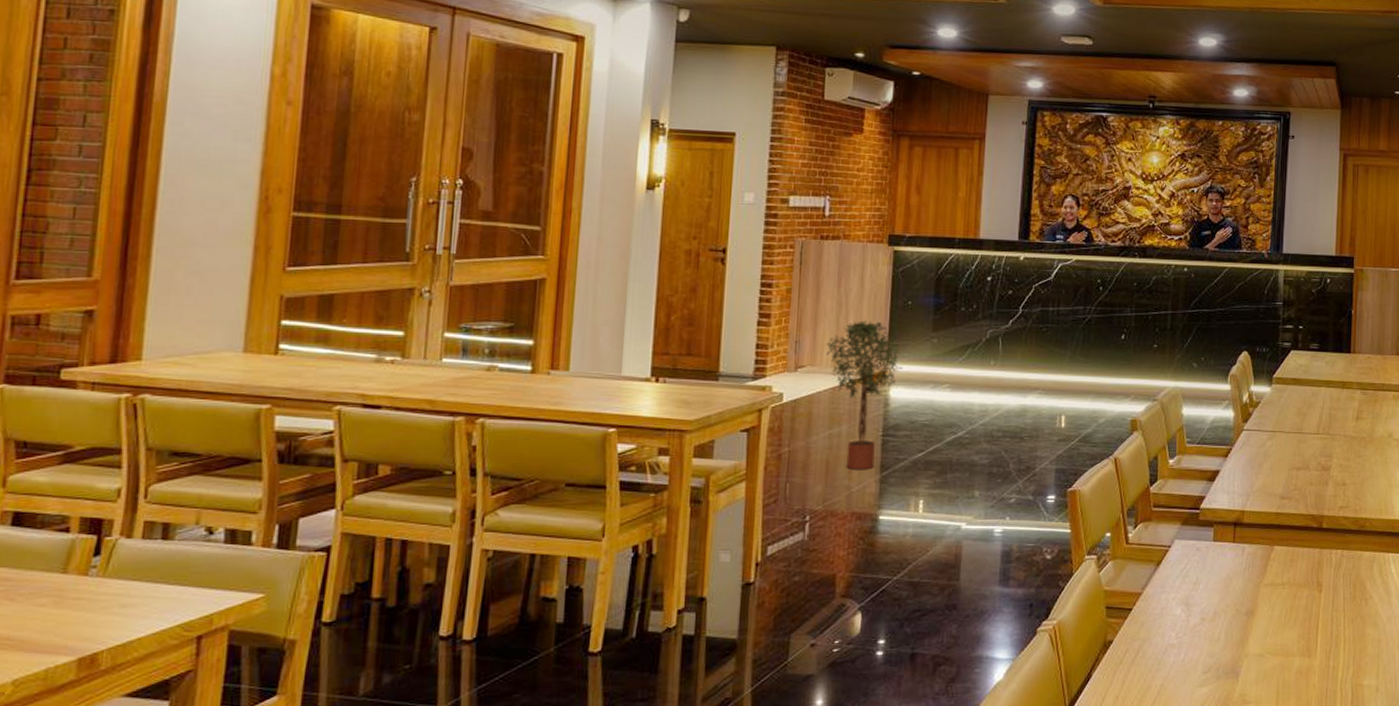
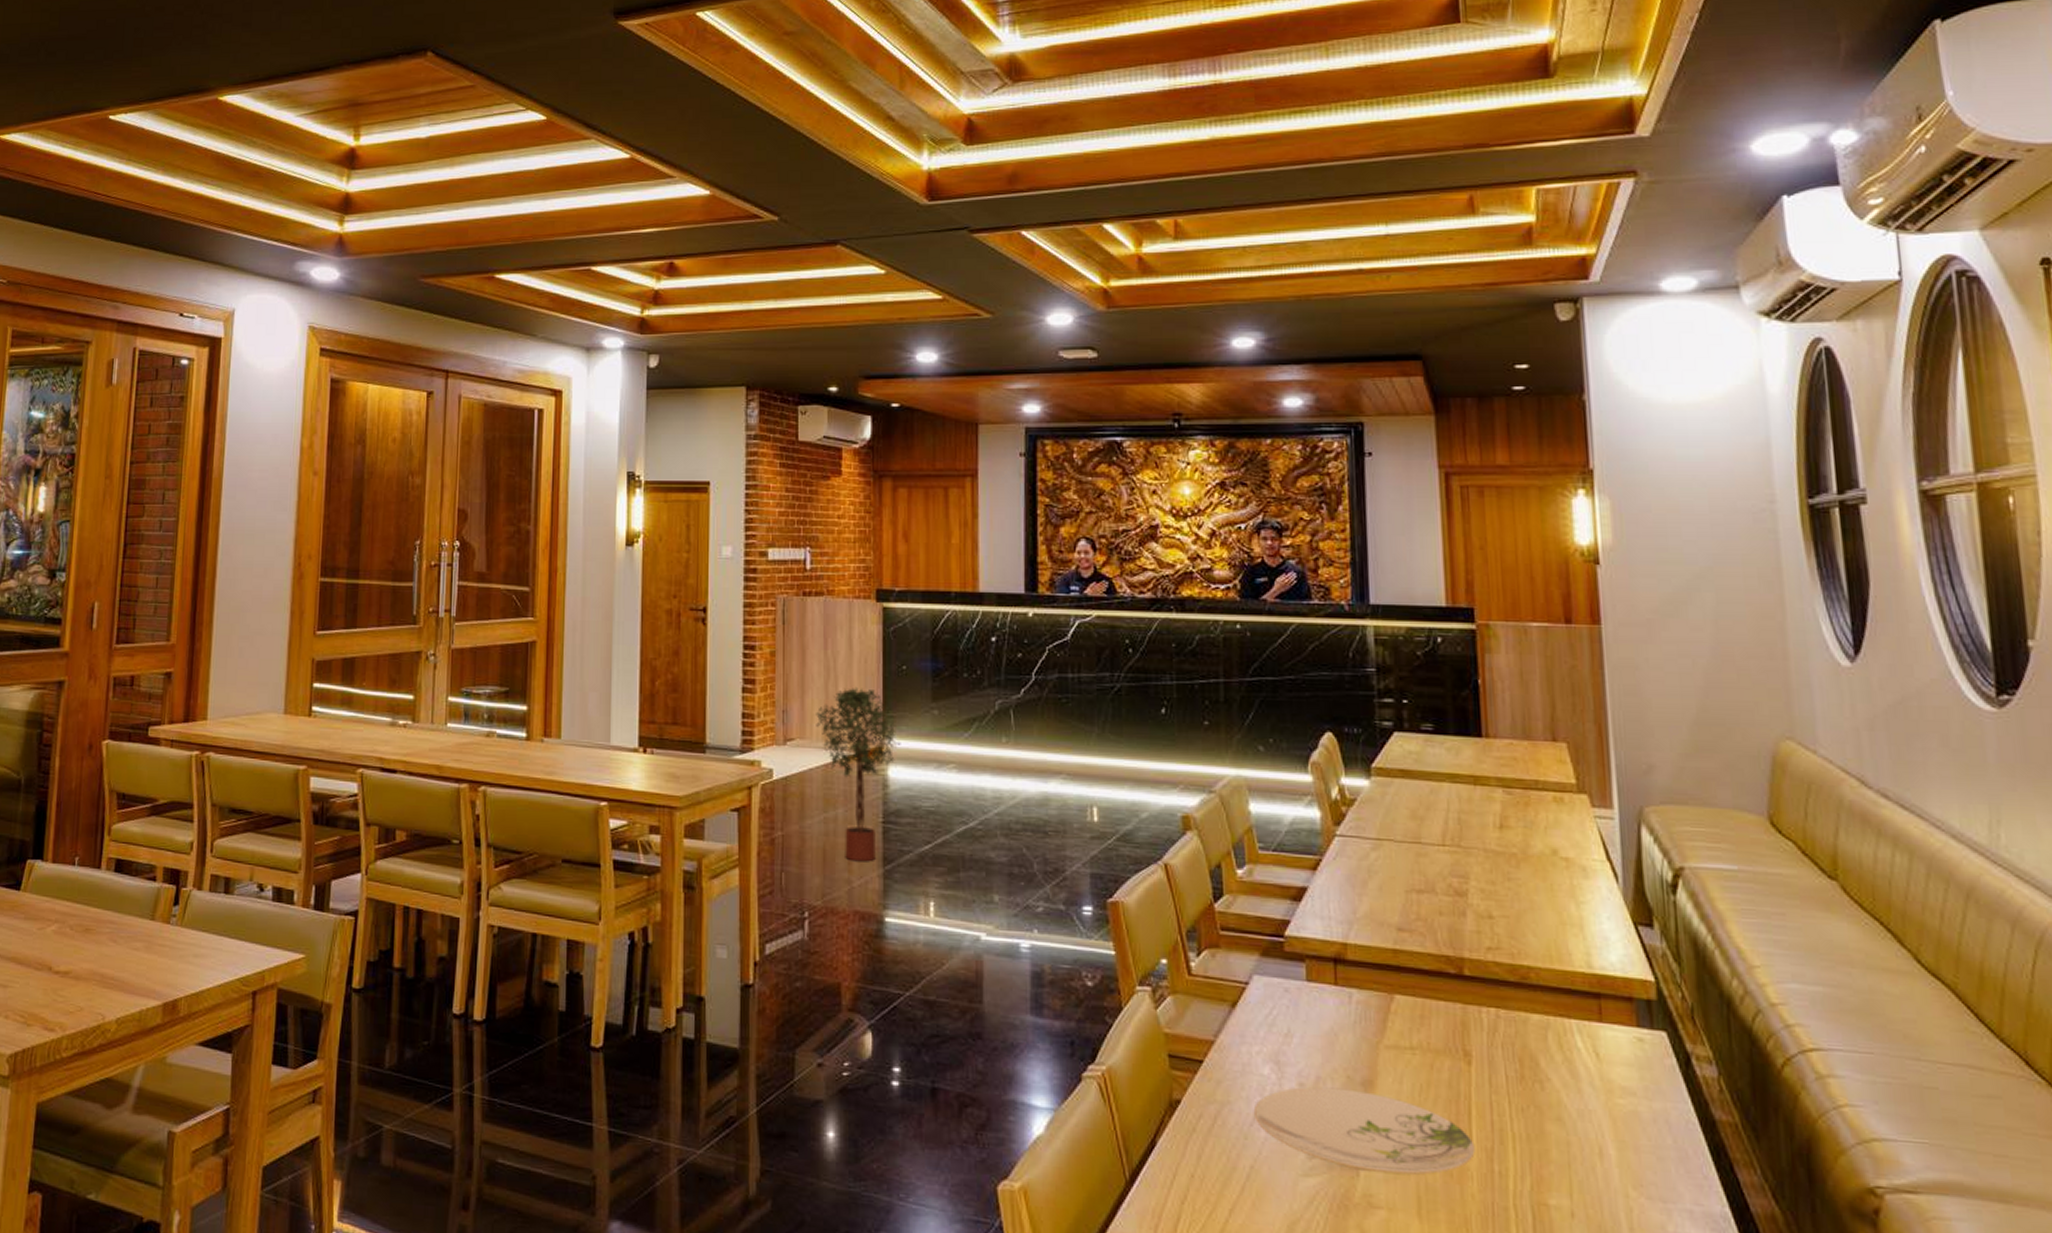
plate: none [1166,618,1319,678] -> present [1253,1086,1475,1175]

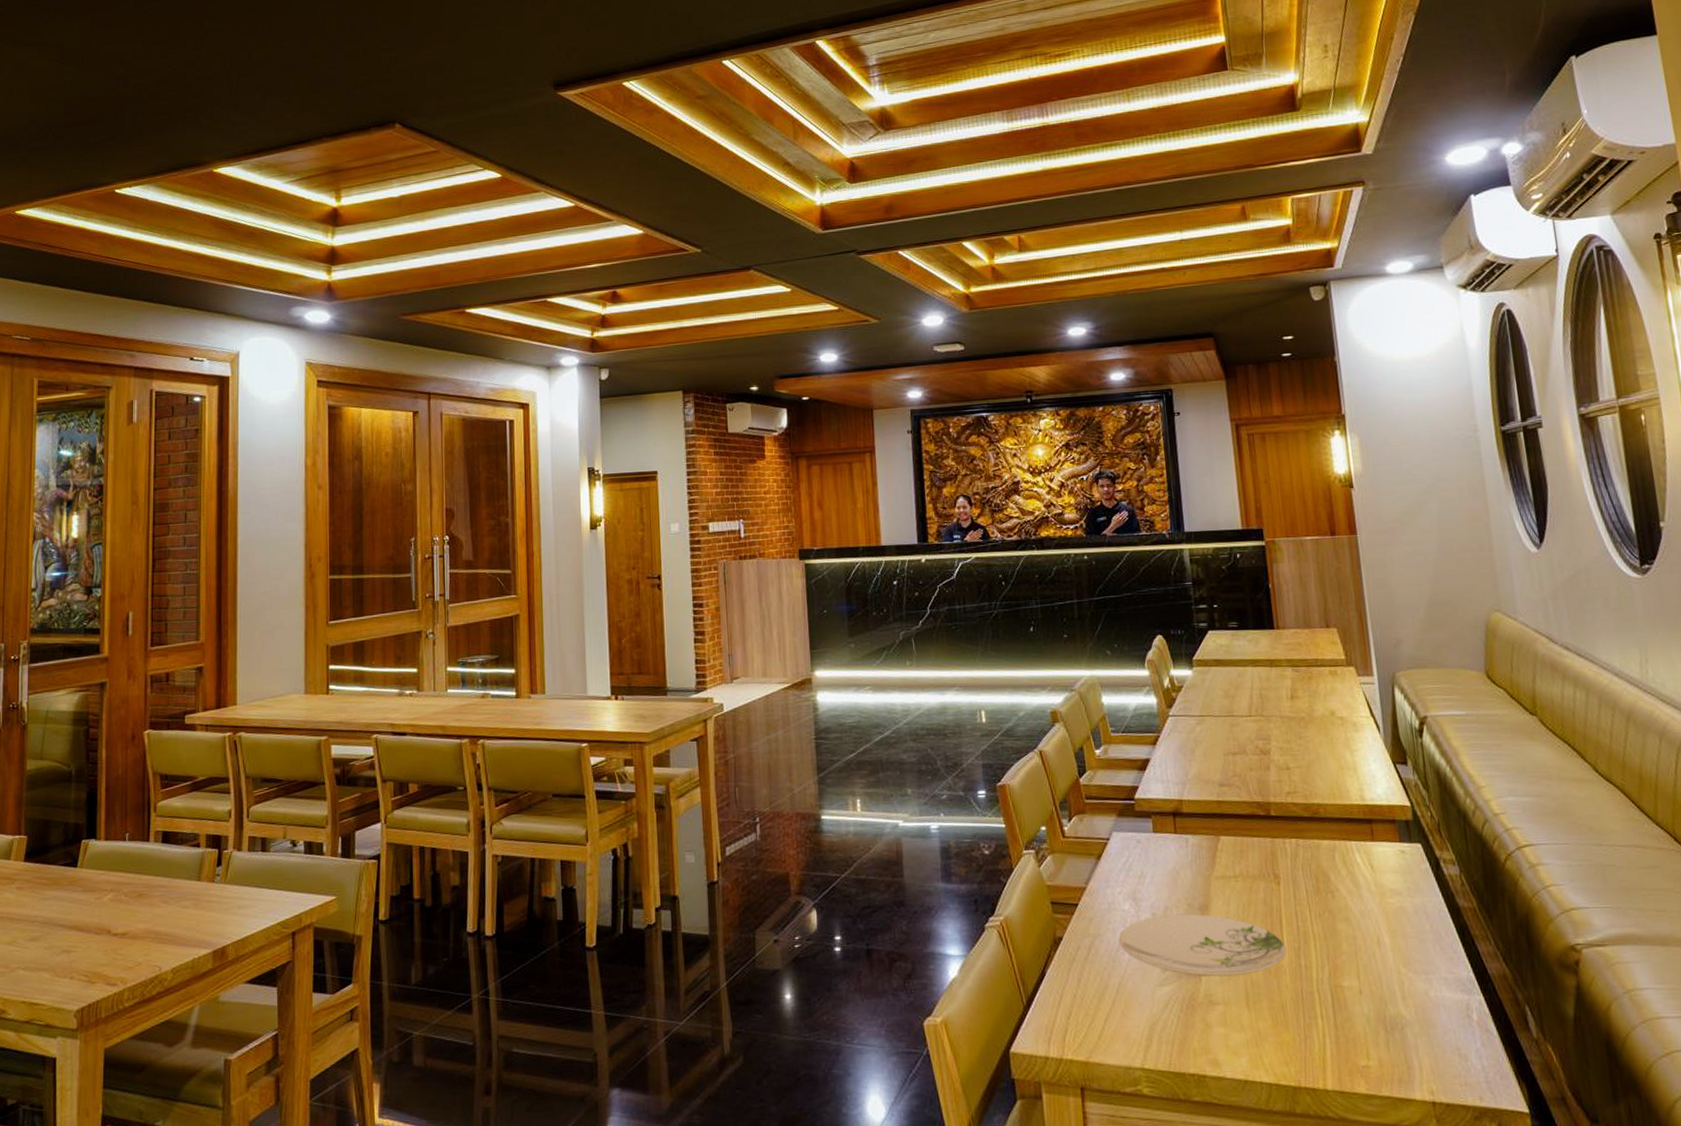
potted tree: present [816,686,901,862] -> none [756,630,826,773]

